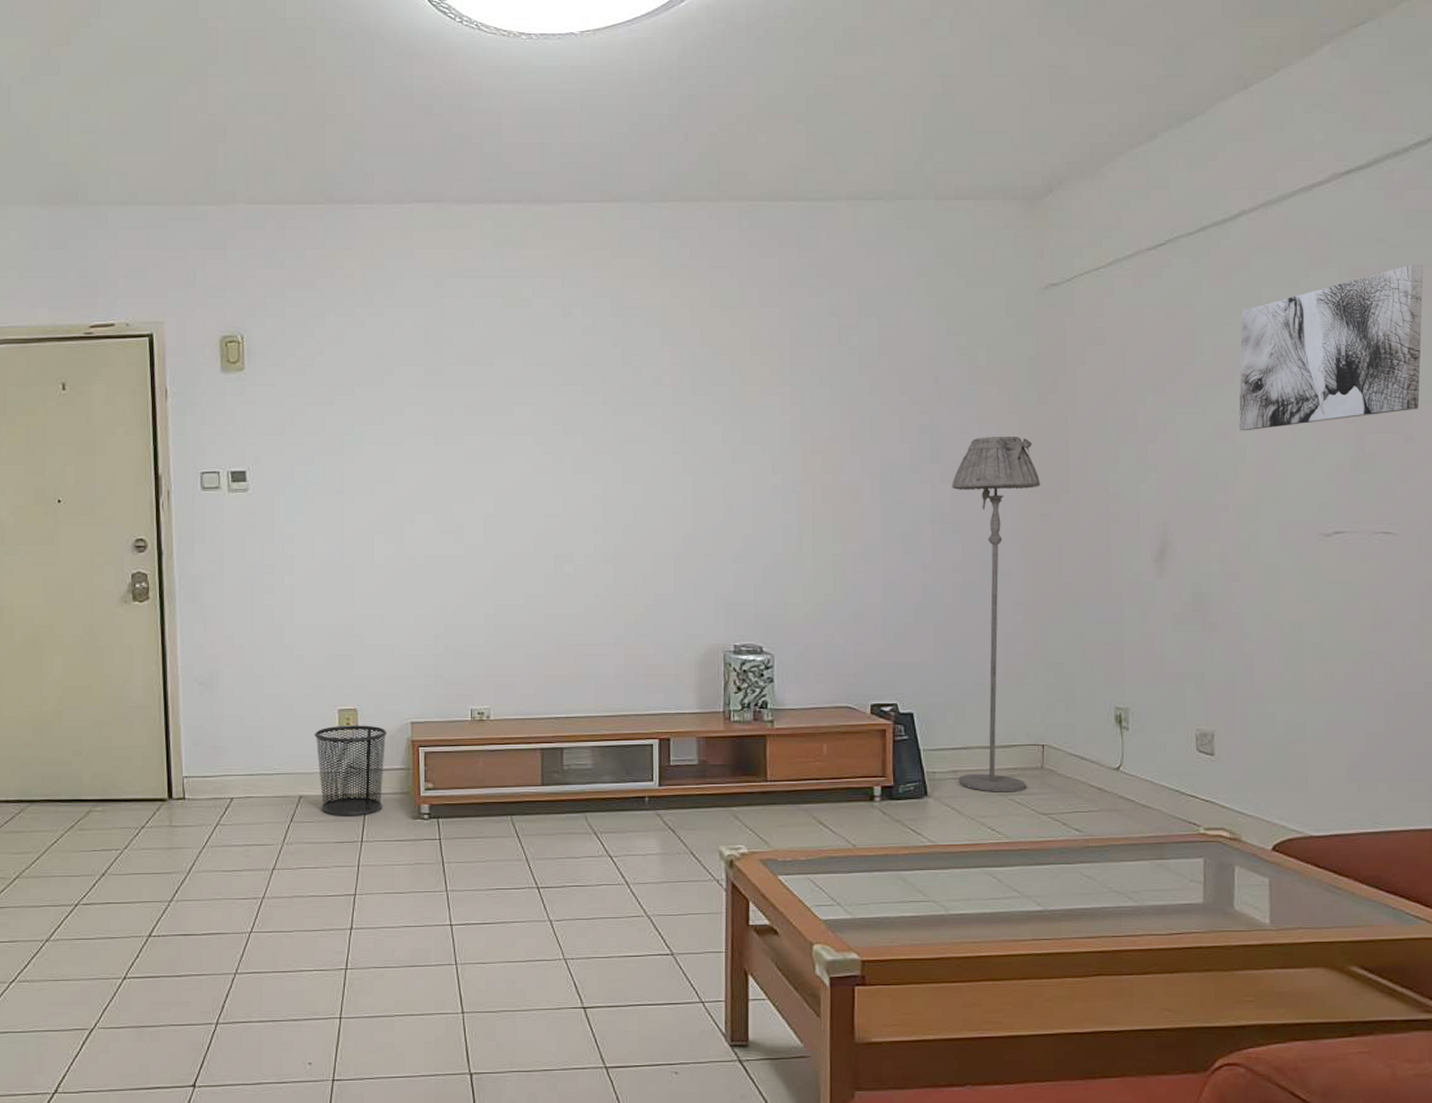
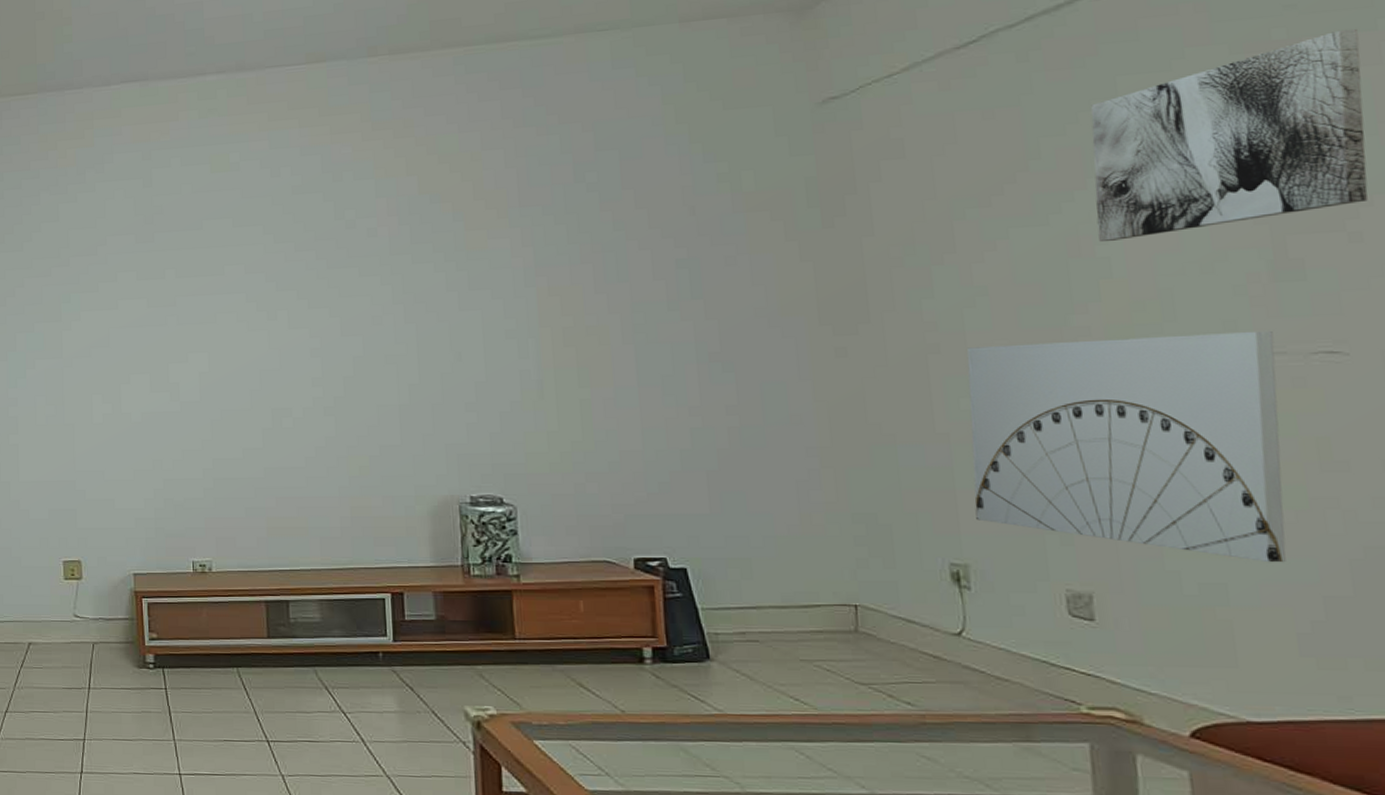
waste bin: present [314,725,388,816] -> none [41,576,111,664]
floor lamp: present [952,435,1041,792] -> none [719,264,837,658]
wall art: none [1136,513,1351,706] -> present [966,330,1286,563]

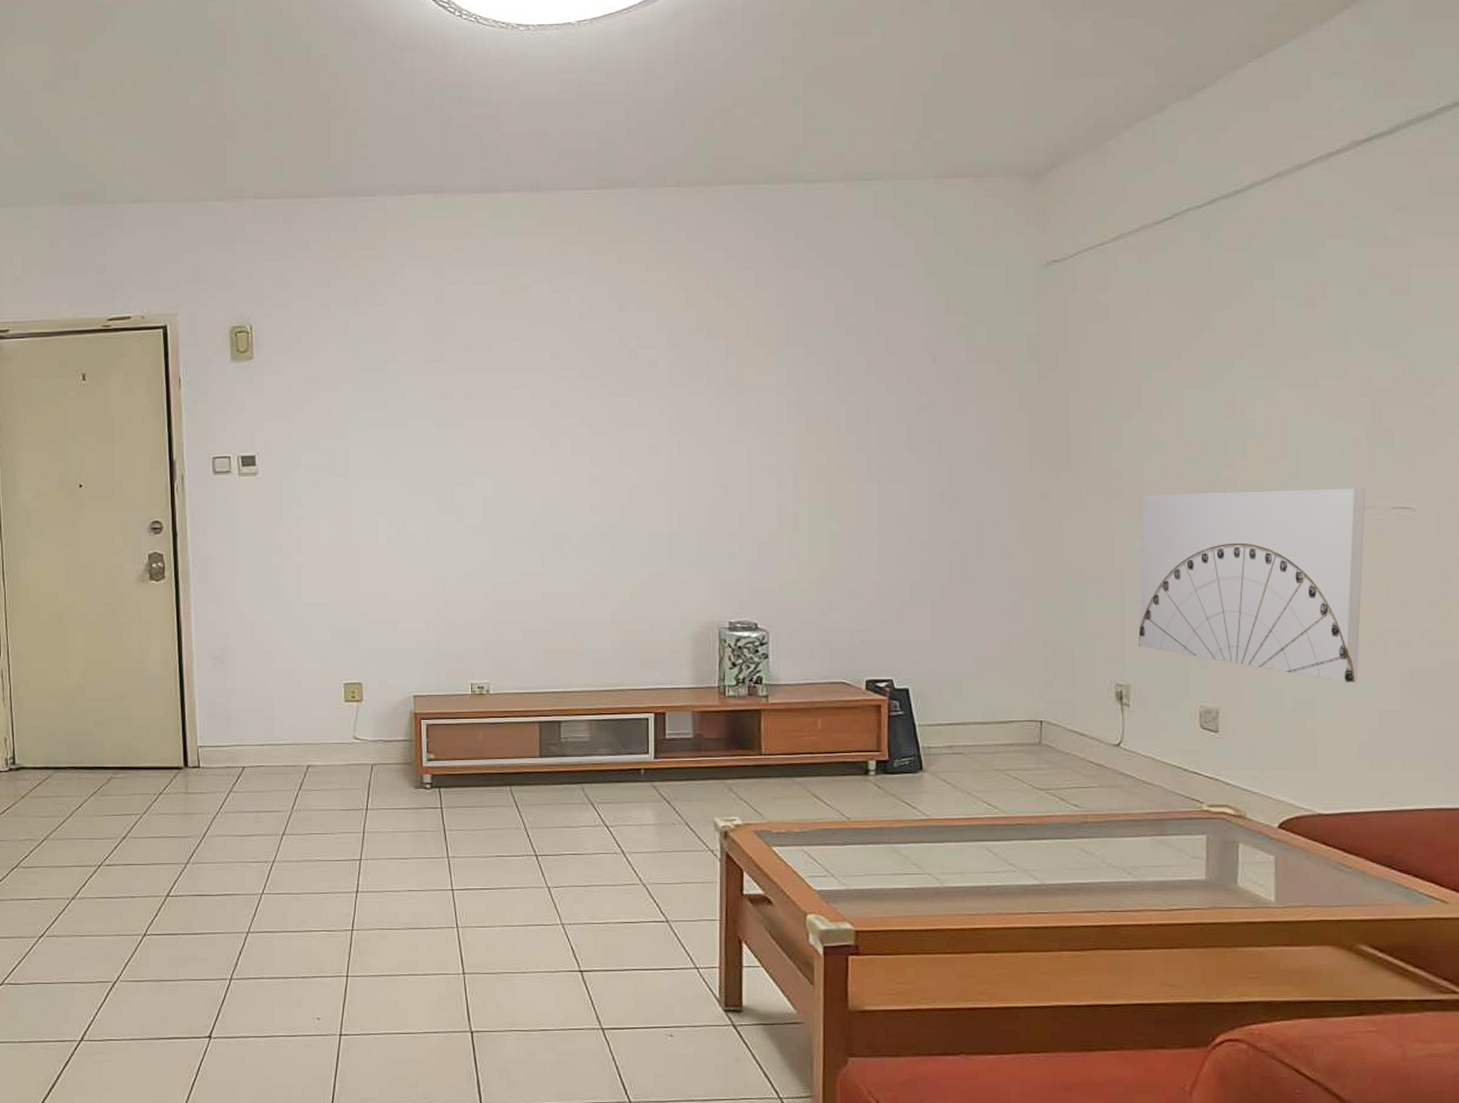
wall art: present [1090,28,1368,241] -> none [1248,232,1448,405]

